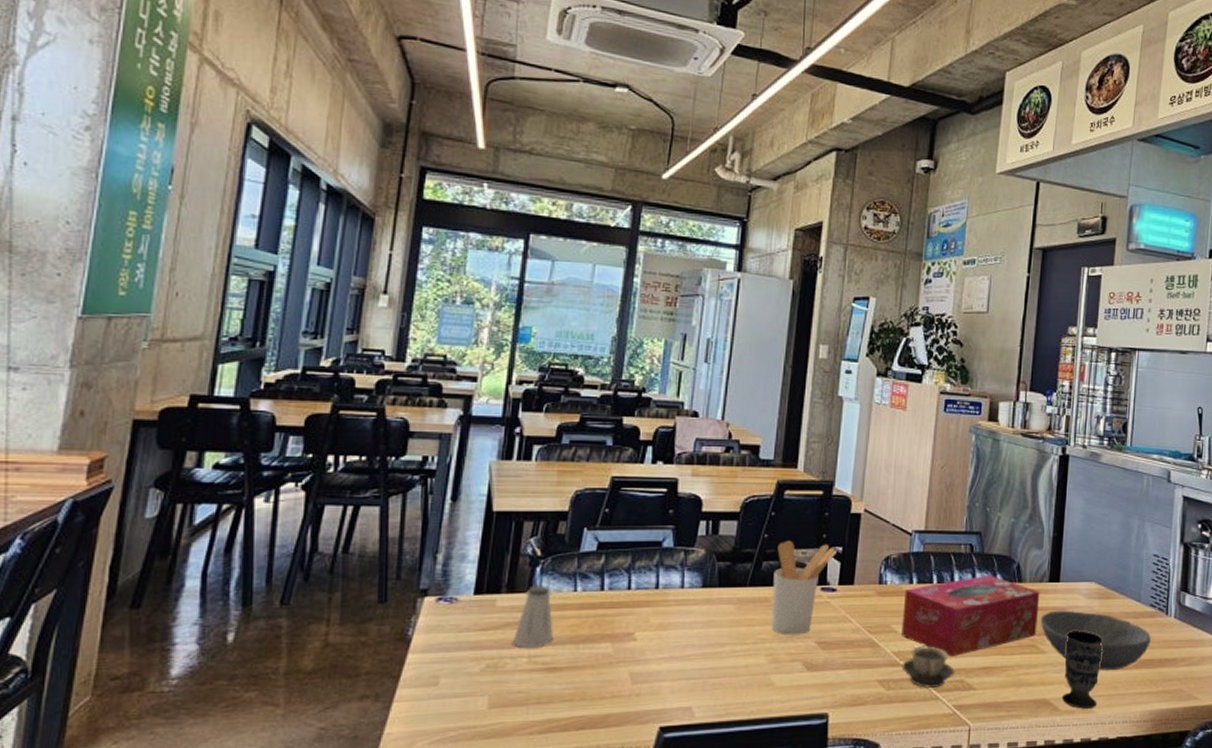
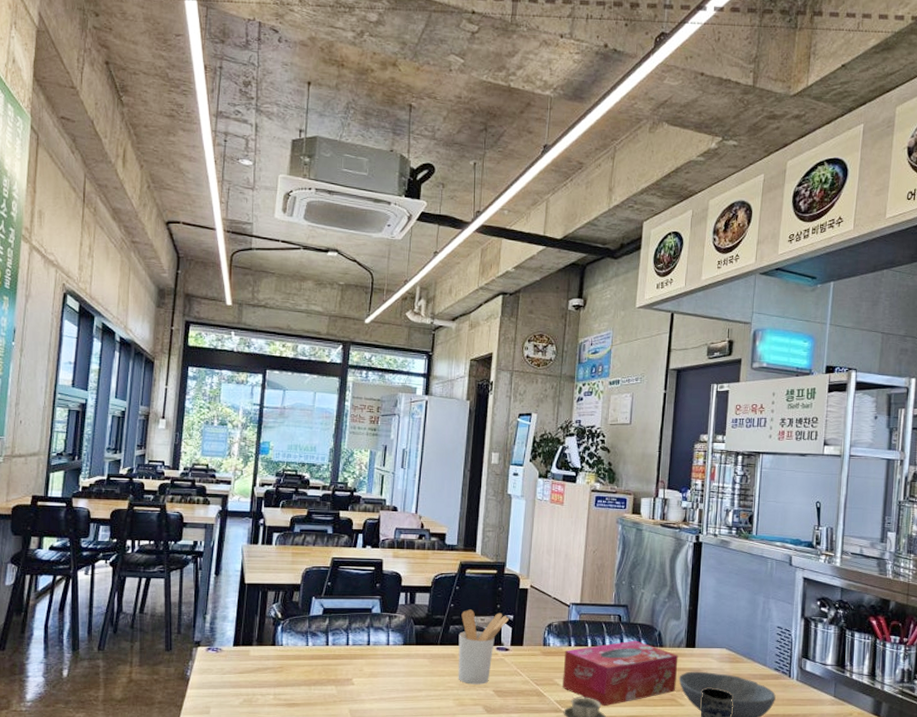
saltshaker: present [513,585,553,648] -> none [263,640,292,687]

